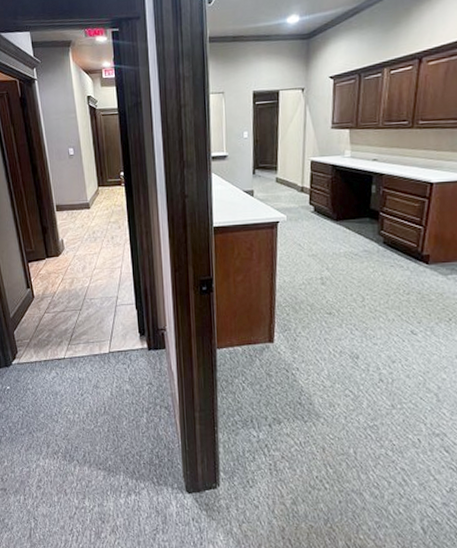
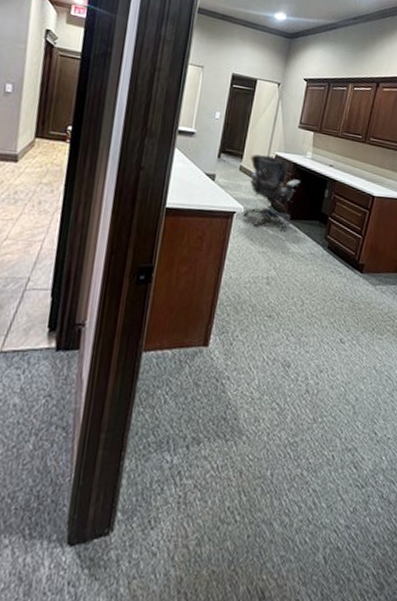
office chair: none [285,163,343,233] -> present [243,154,301,230]

